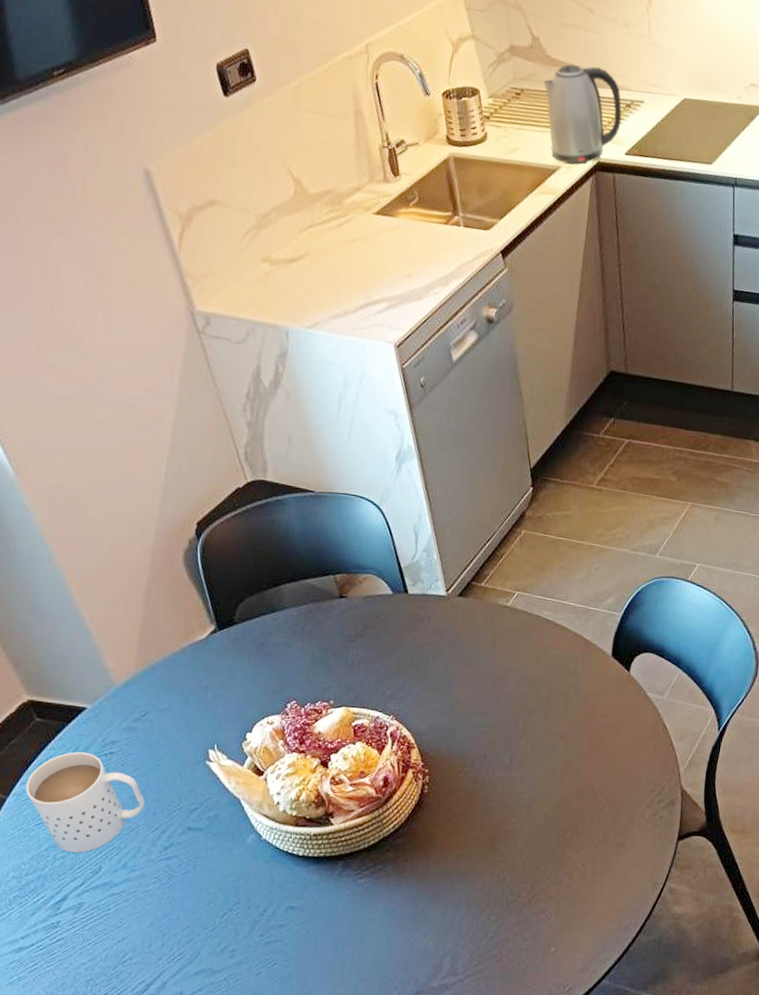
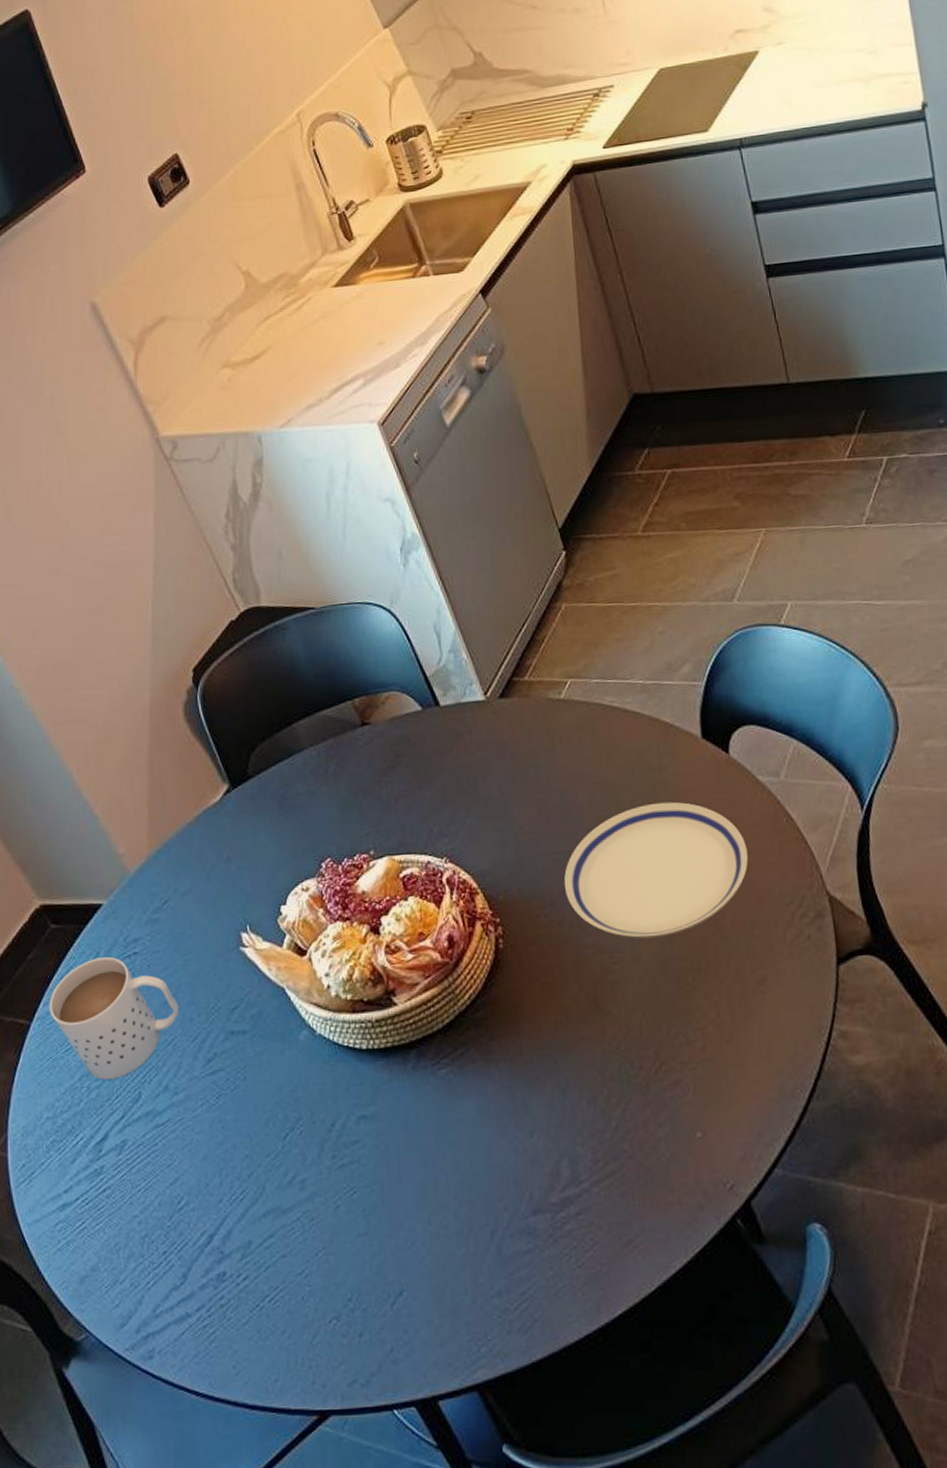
plate: none [484,700,629,802] -> present [564,801,748,939]
kettle: present [543,64,622,164] -> none [494,63,592,177]

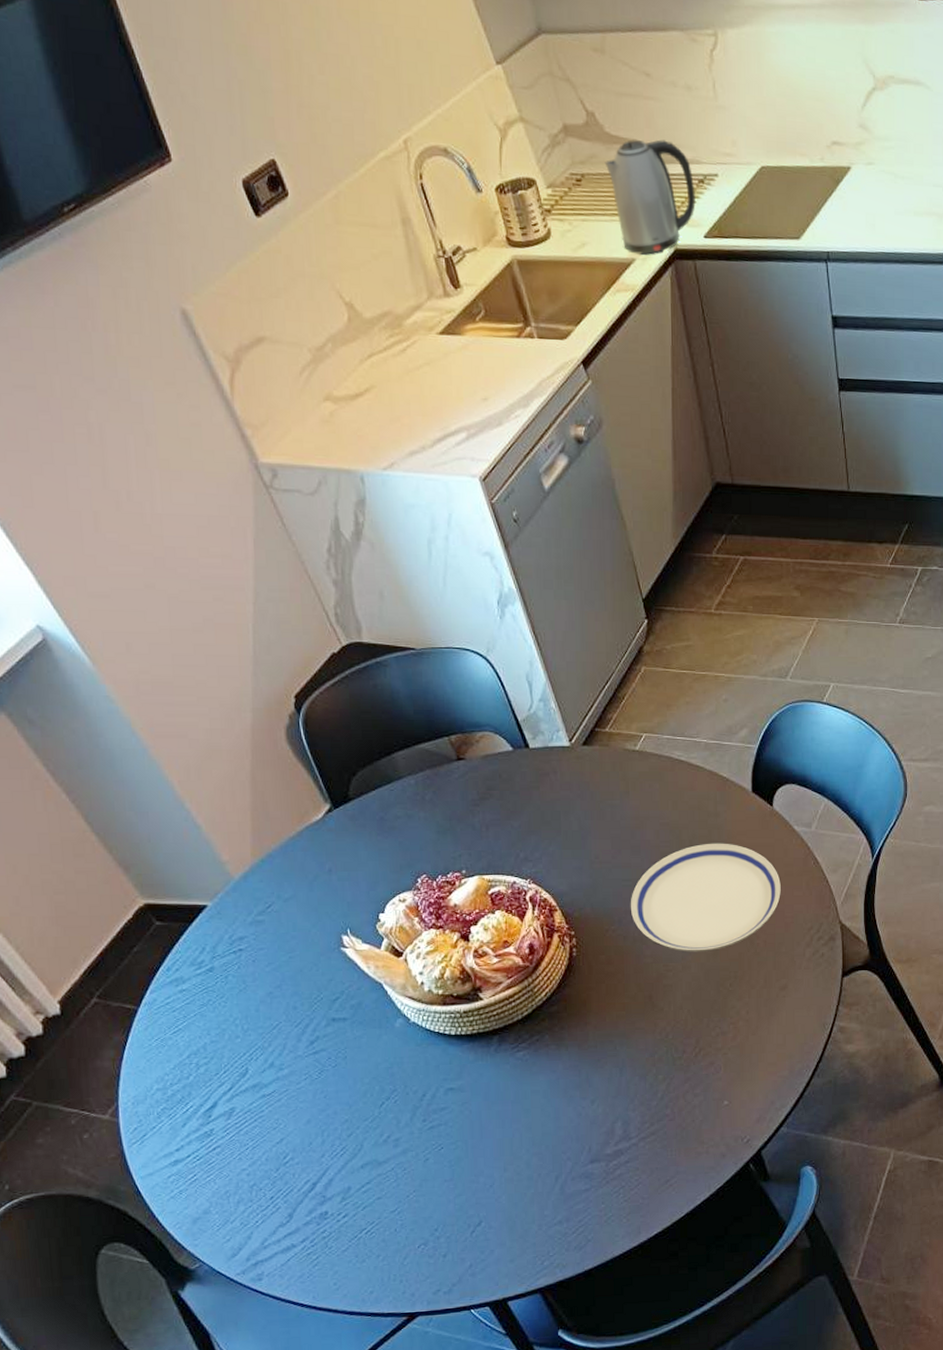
mug: present [49,957,179,1080] -> none [156,952,283,1057]
kettle: none [494,63,592,177] -> present [605,139,696,255]

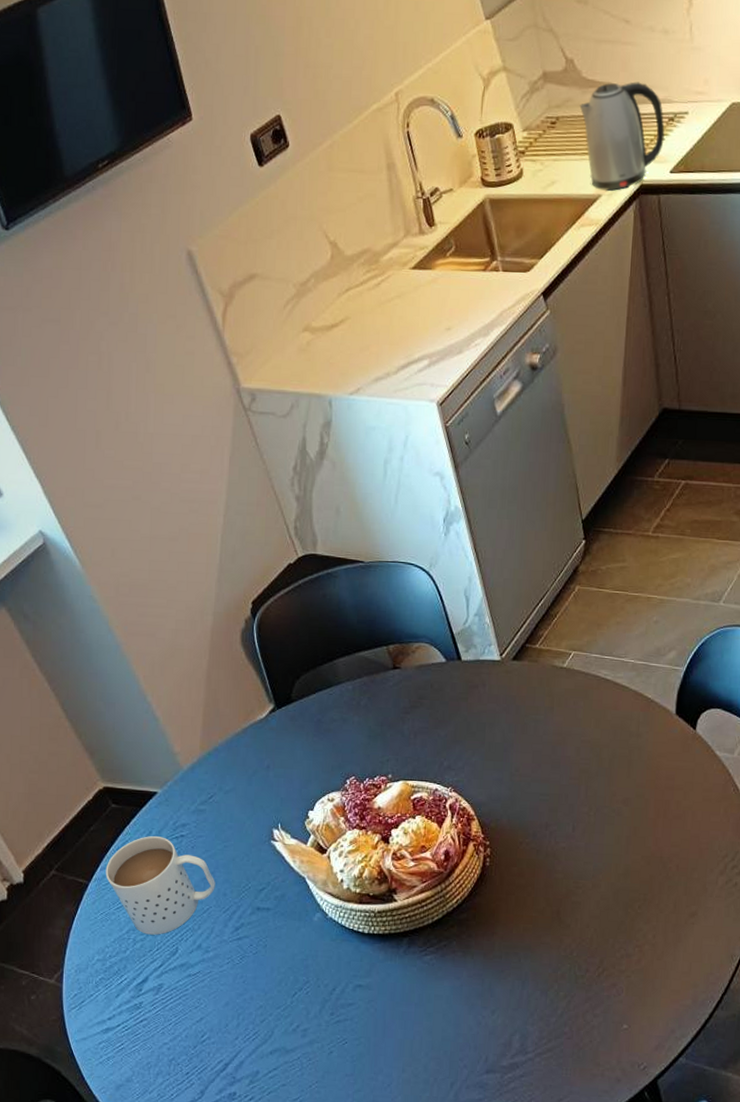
mug: none [156,952,283,1057] -> present [105,836,215,935]
plate: present [630,843,781,952] -> none [545,763,698,872]

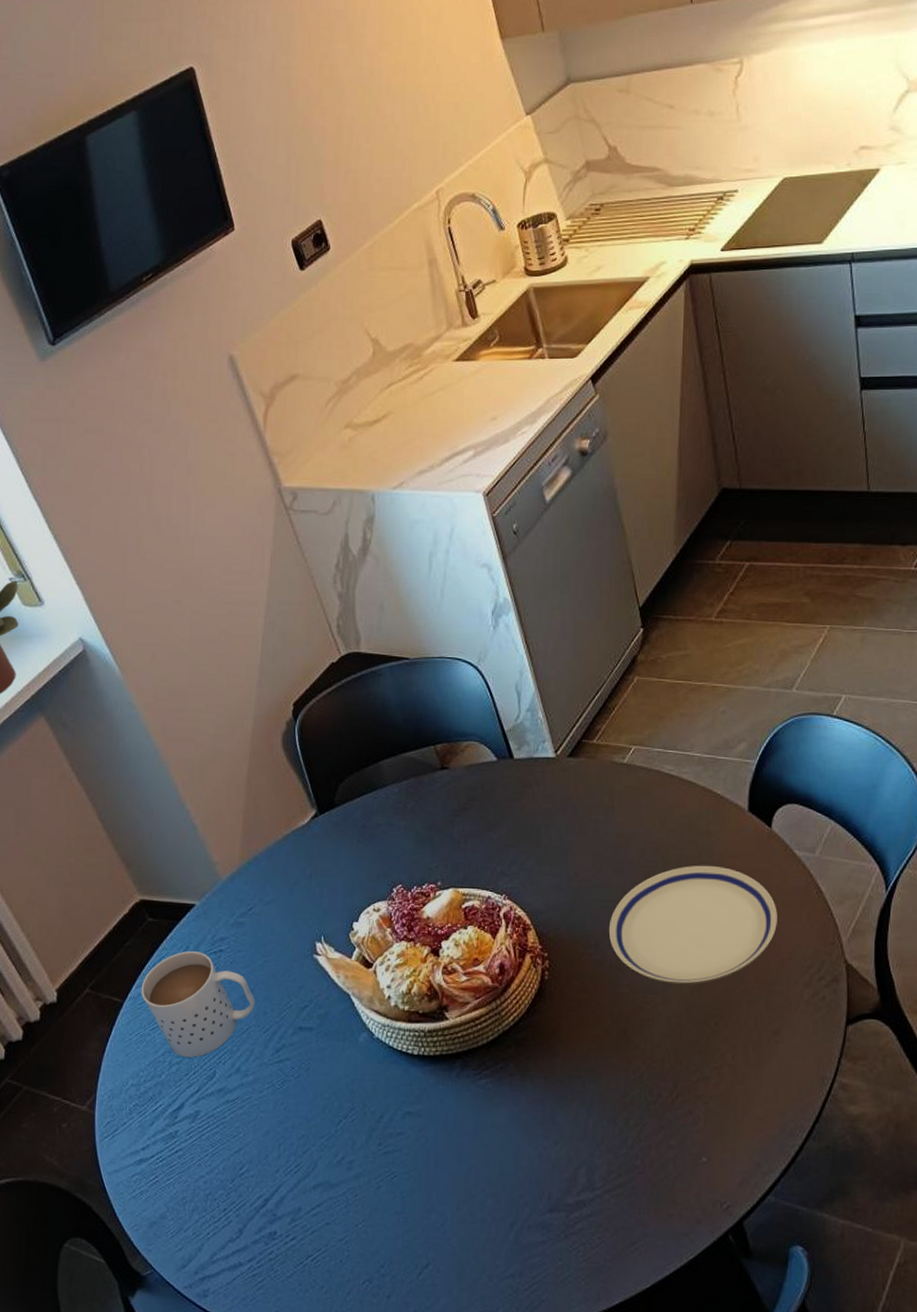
plate: none [545,763,698,872] -> present [608,865,777,985]
kettle: present [579,82,665,191] -> none [624,164,714,272]

